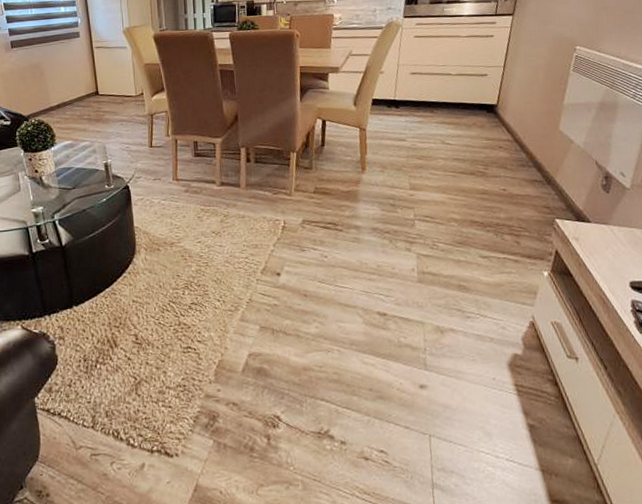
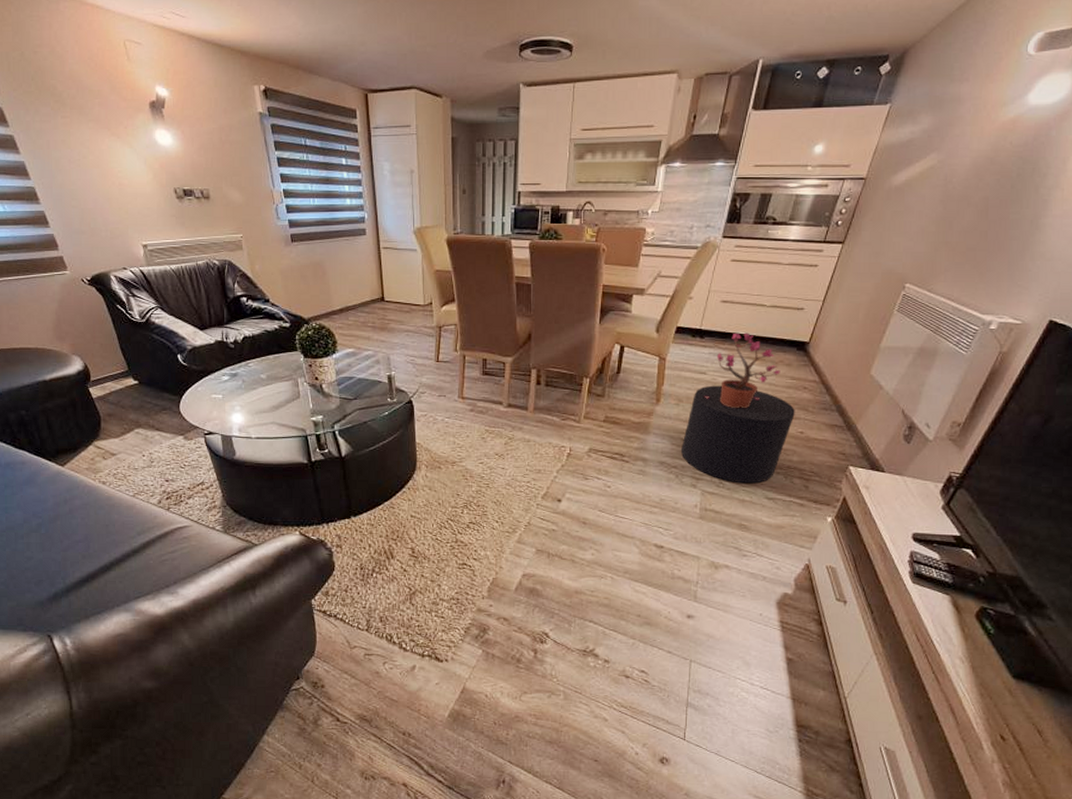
stool: none [391,150,495,244] -> present [680,385,795,484]
potted plant: none [406,100,475,171] -> present [704,332,781,408]

